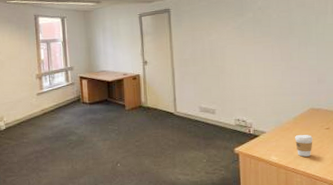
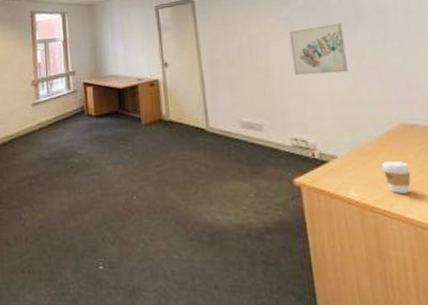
wall art: none [240,32,280,73] -> present [289,23,348,76]

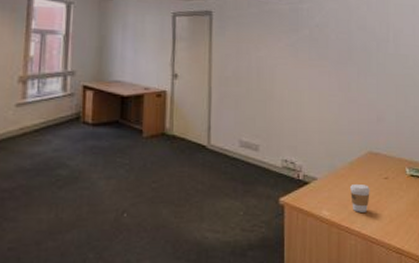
wall art: present [289,23,348,76] -> none [293,56,337,103]

